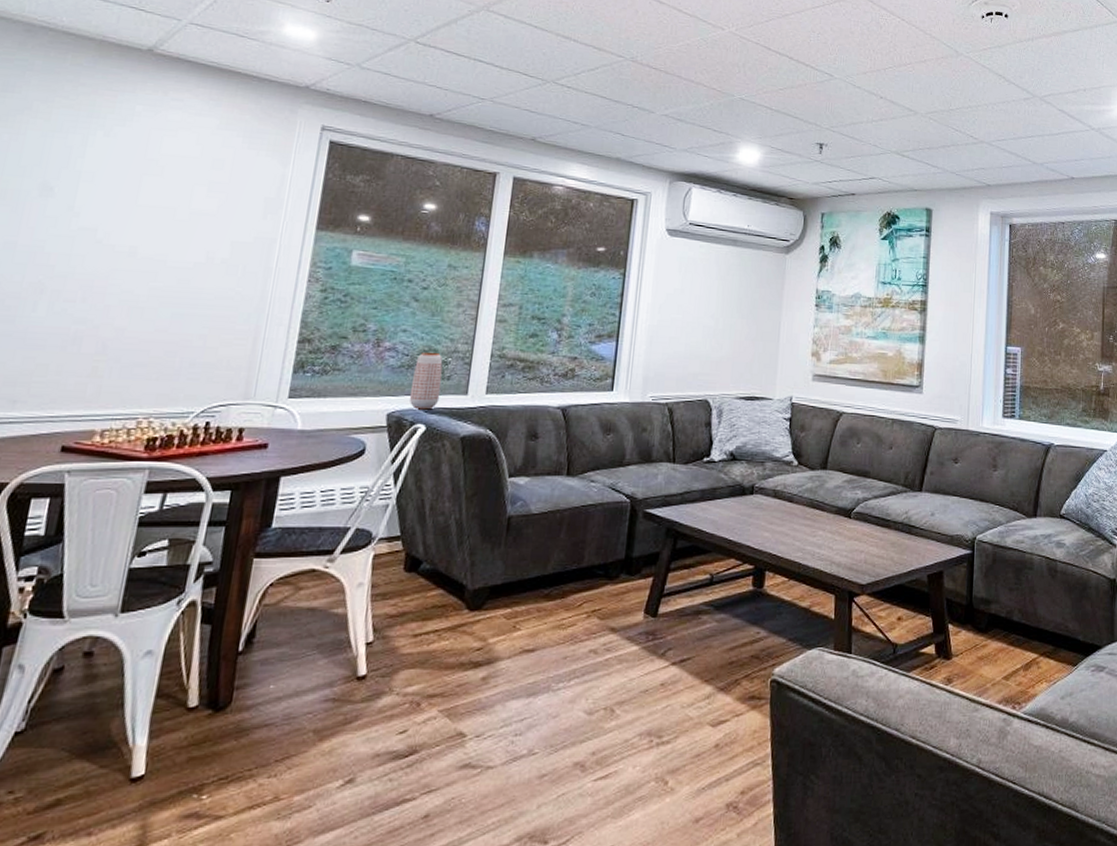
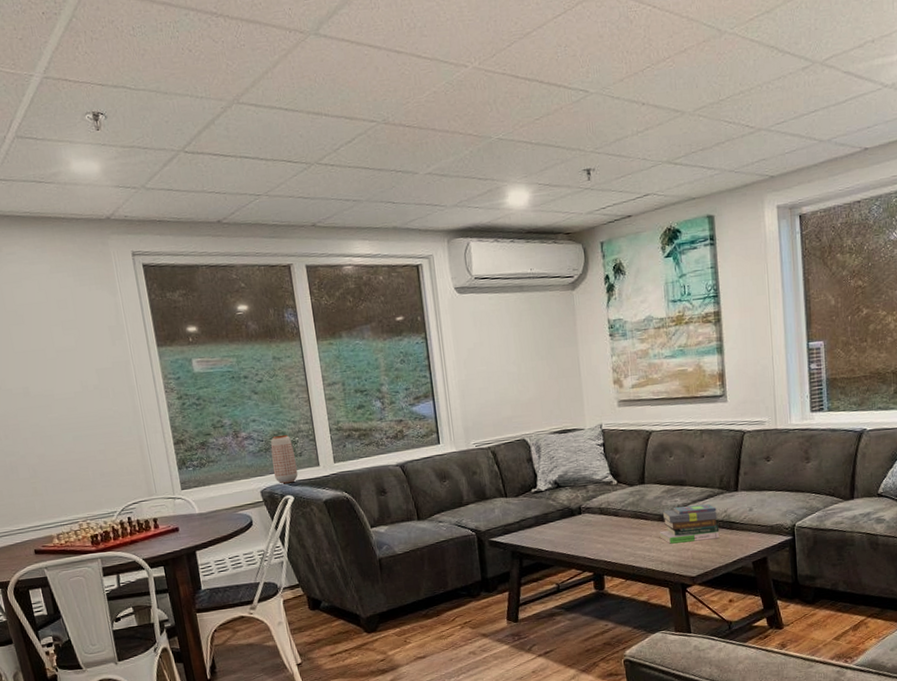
books: none [833,501,898,543] -> present [659,504,720,544]

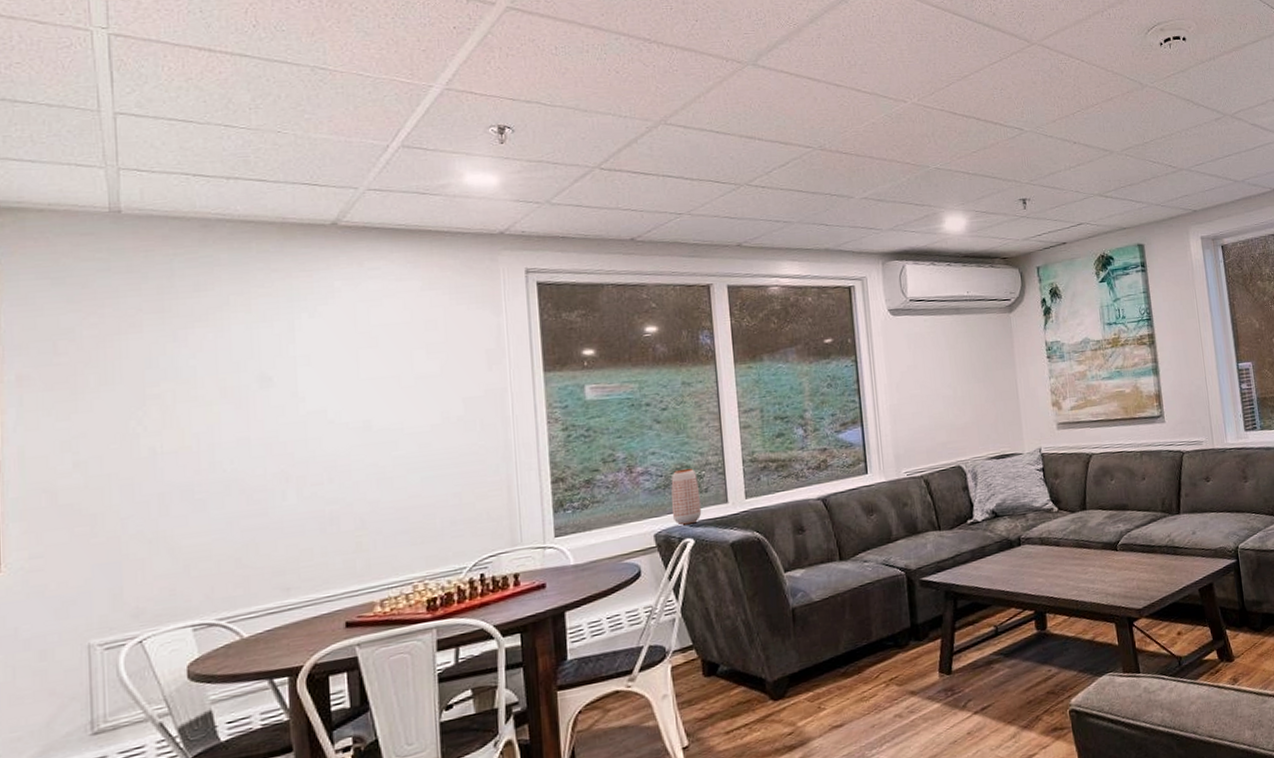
books: present [659,504,720,544] -> none [1102,528,1165,574]

